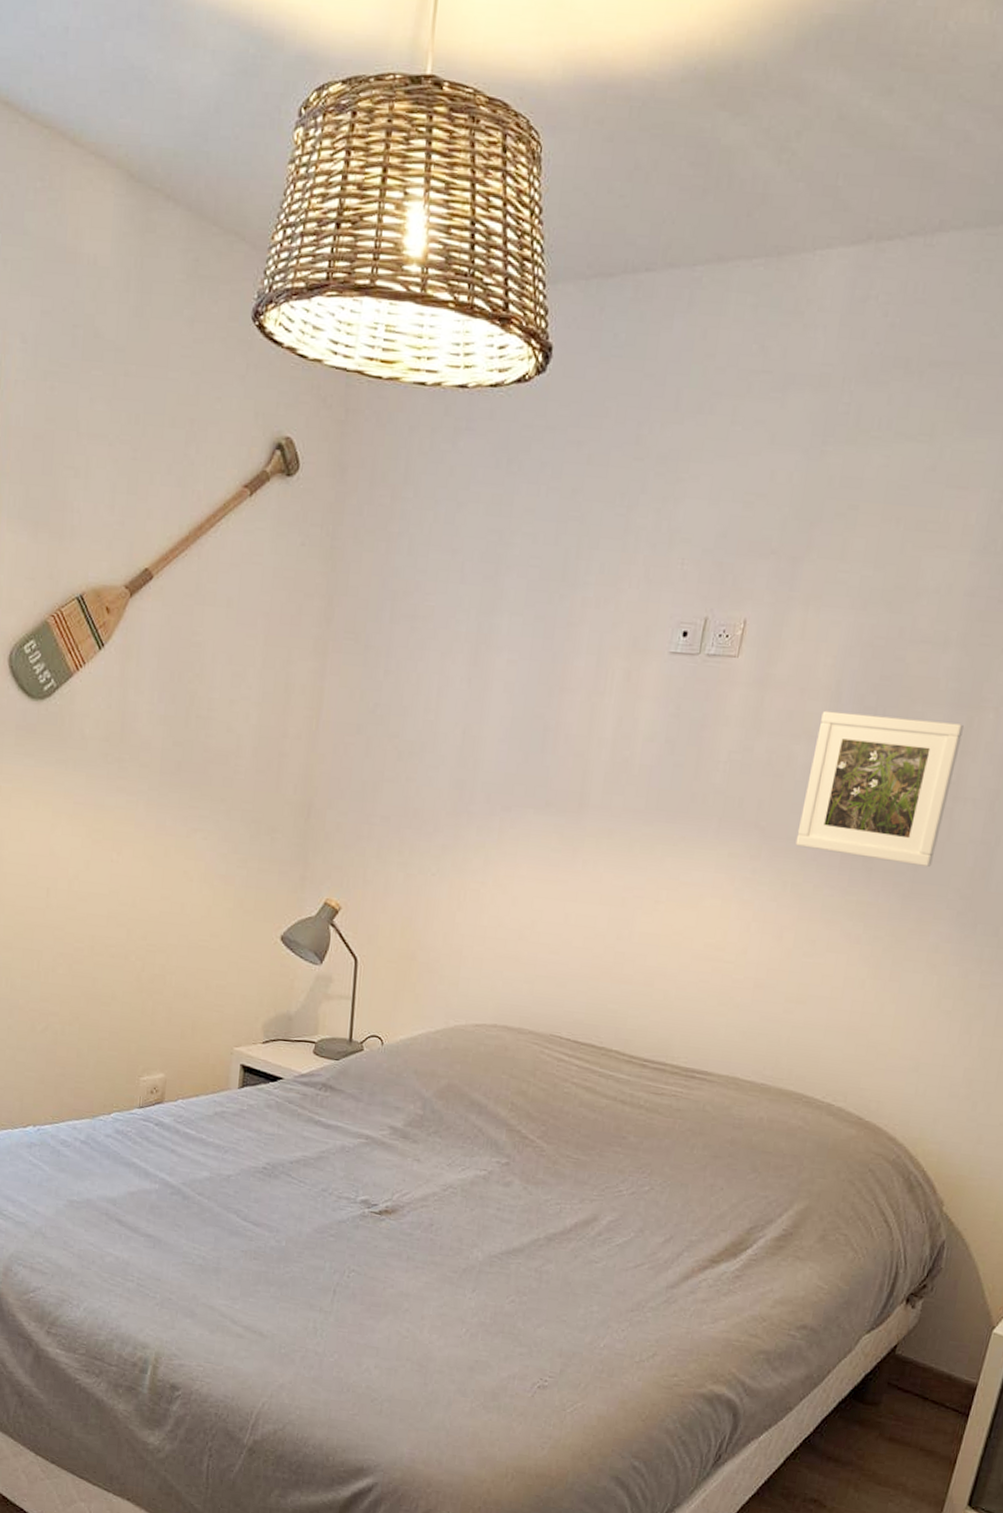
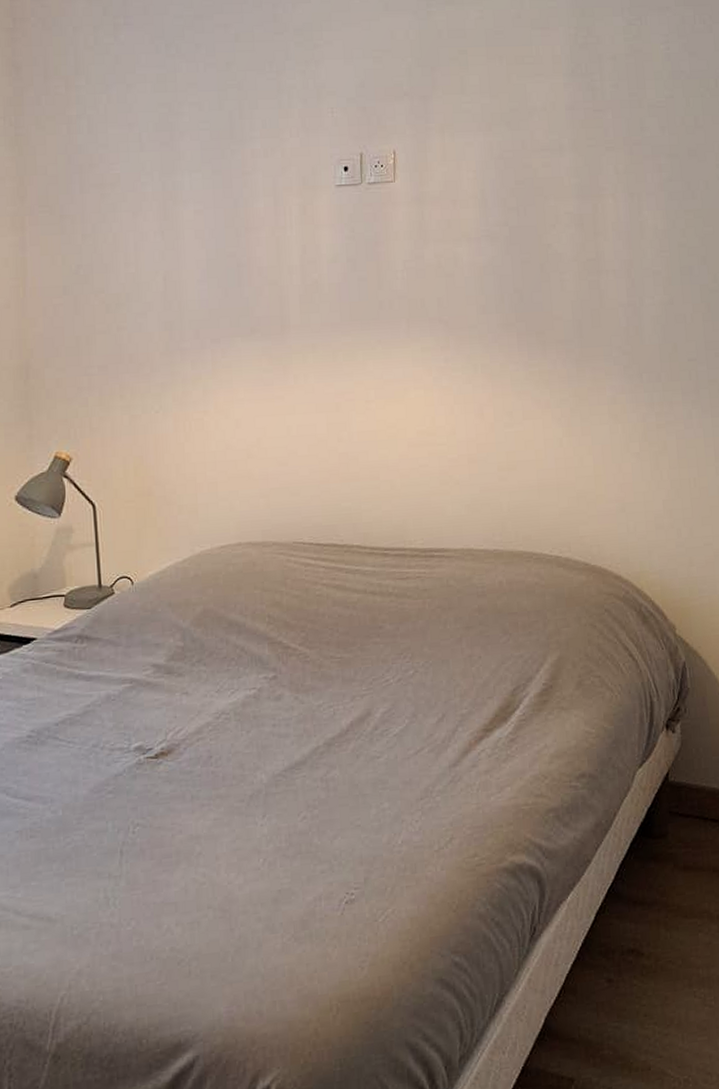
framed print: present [795,710,964,867] -> none [474,211,593,333]

